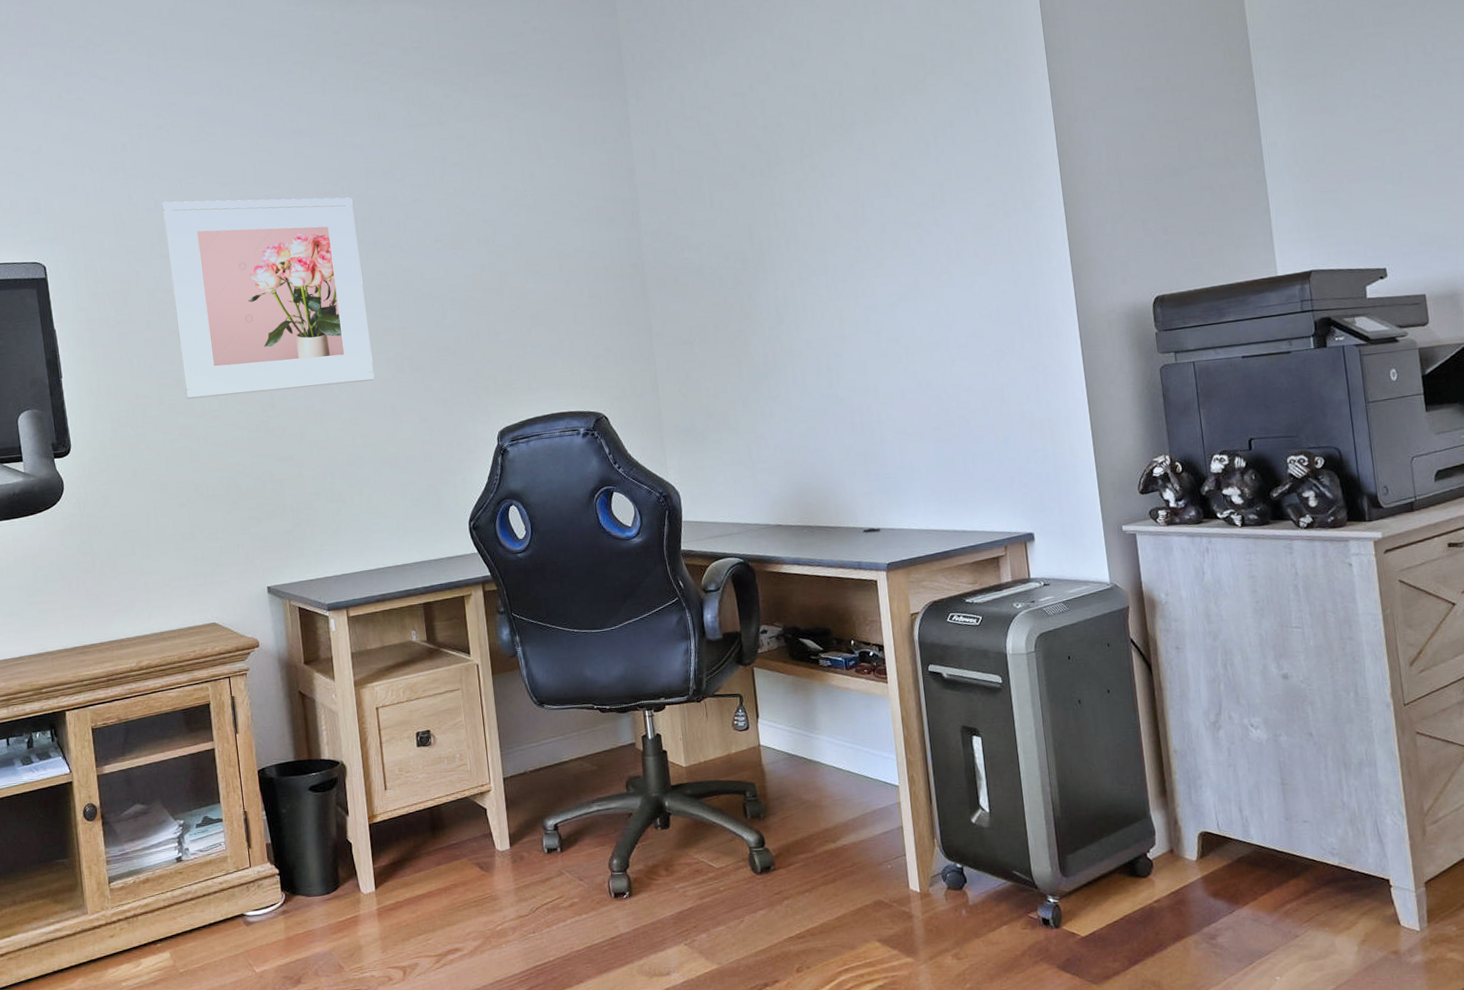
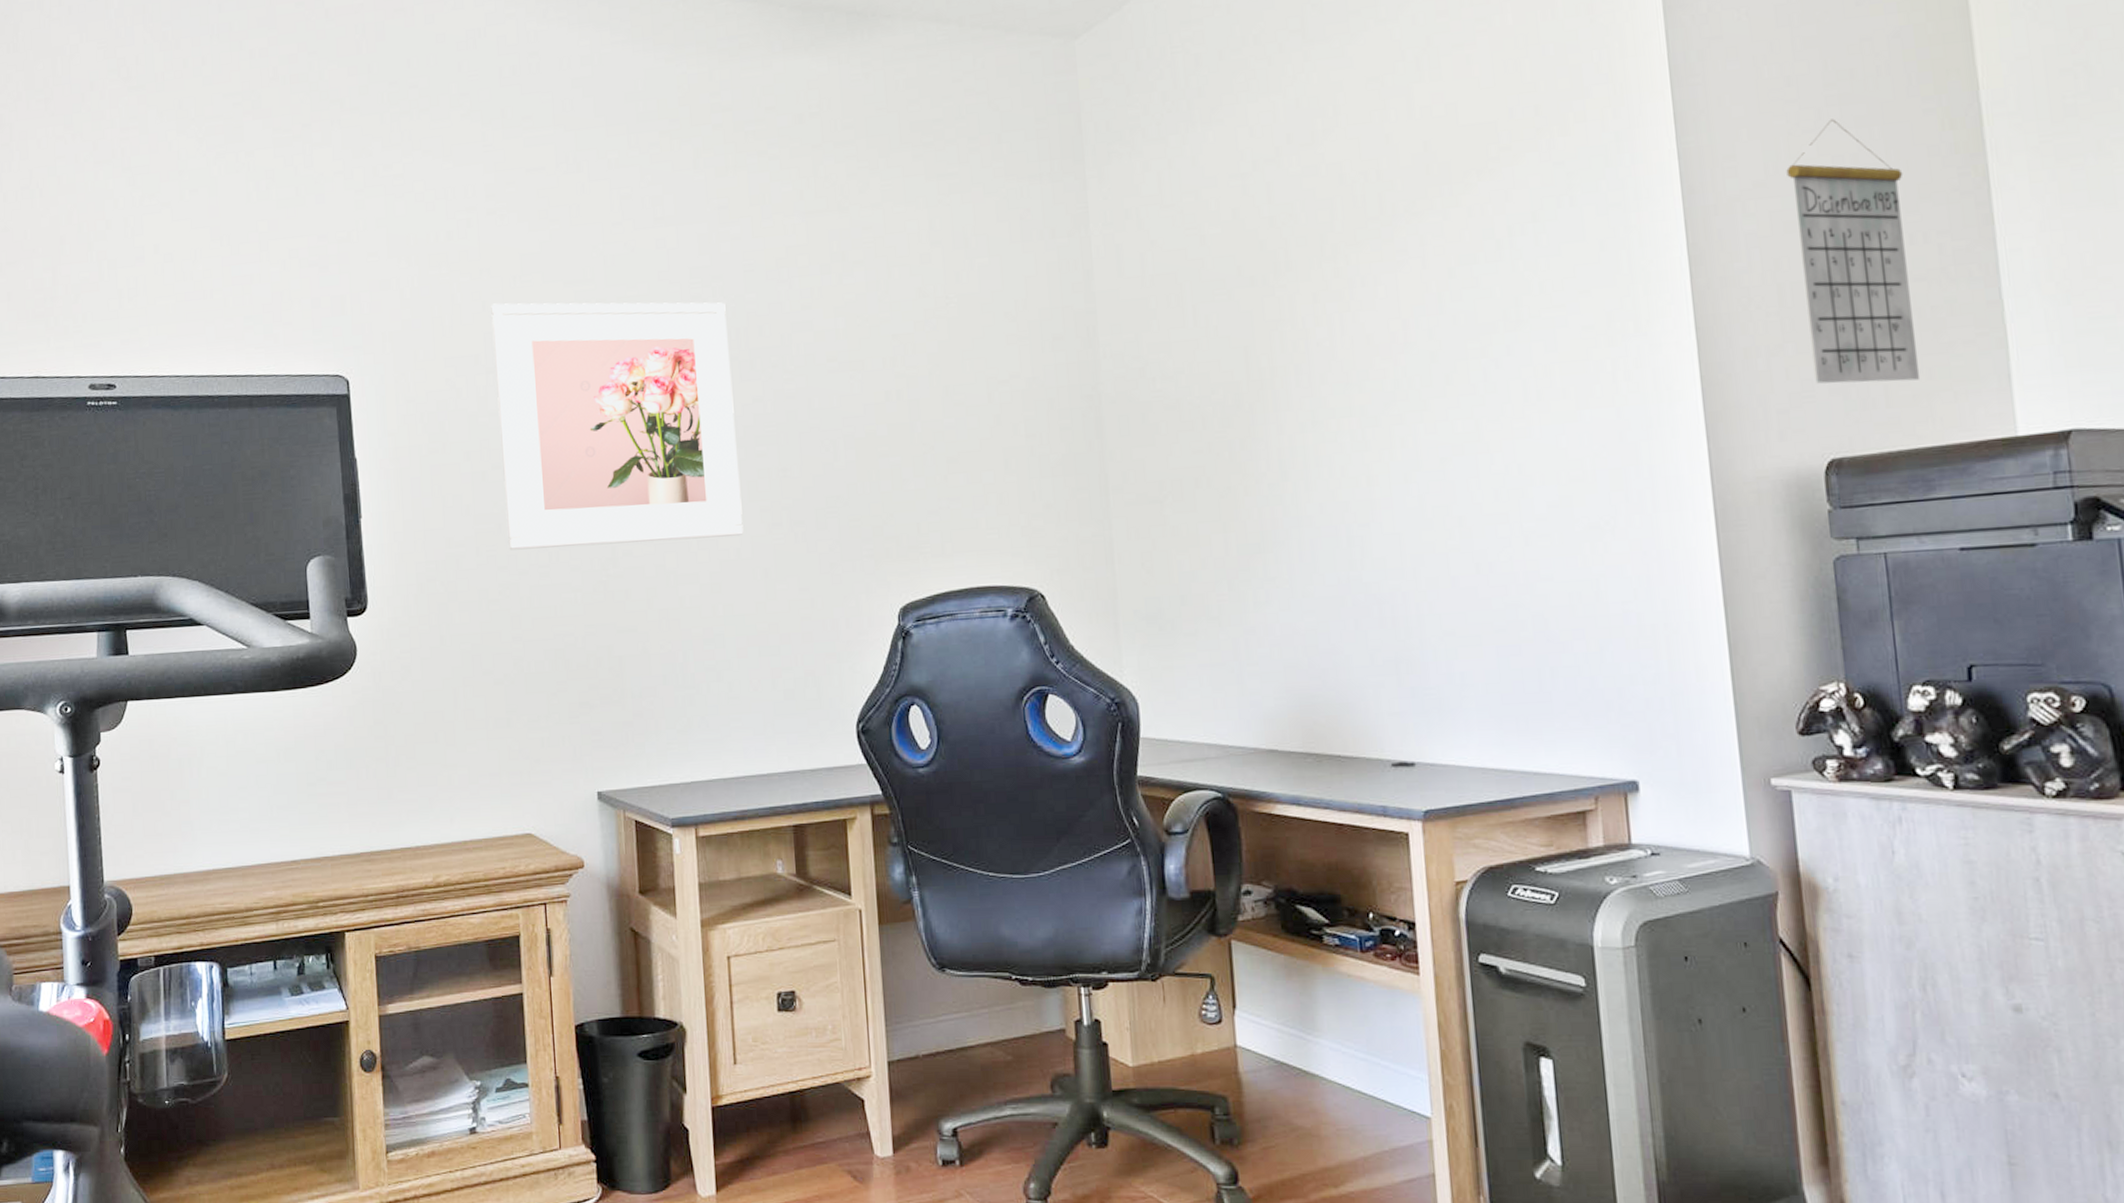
calendar: none [1122,50,1214,242] -> present [1786,119,1921,384]

